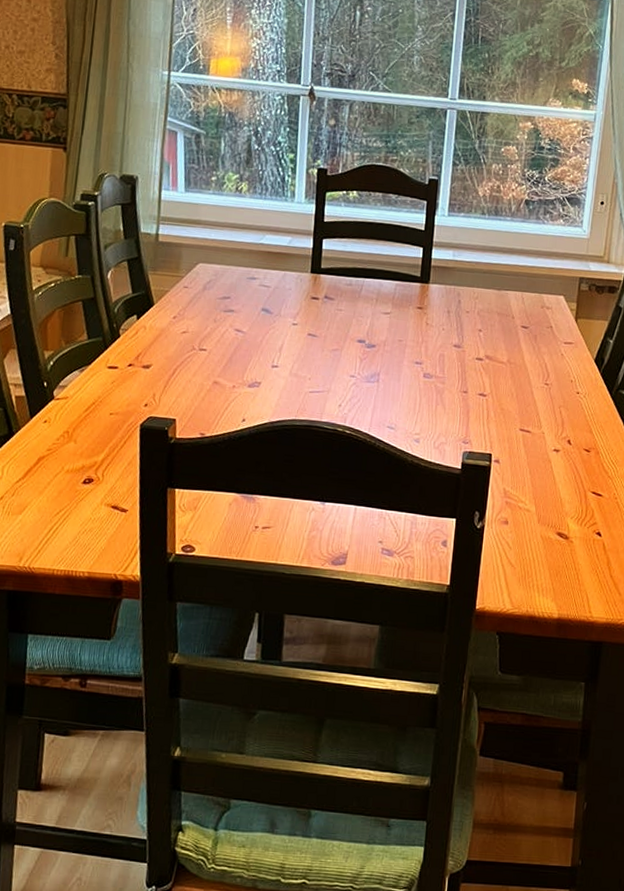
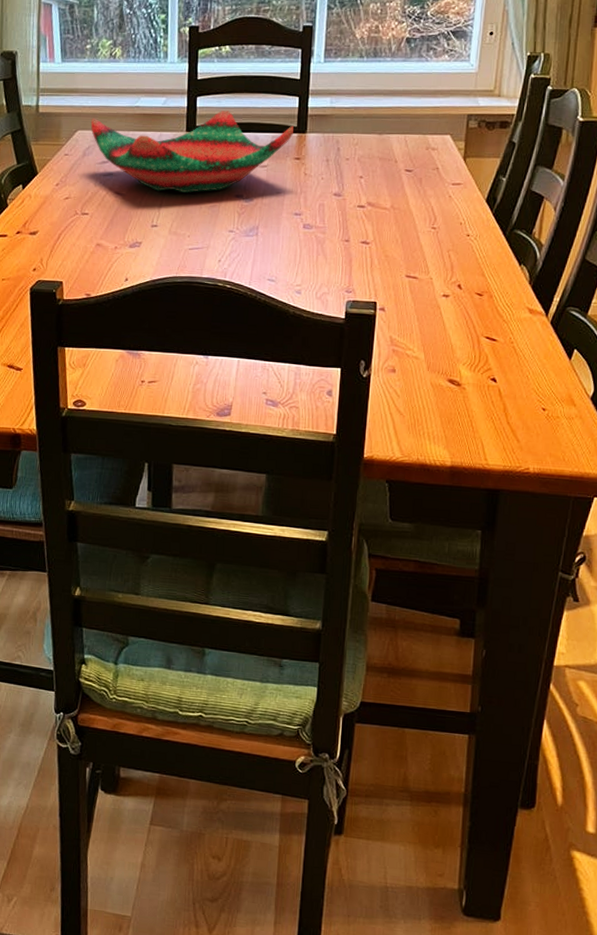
decorative bowl: none [212,251,417,335] -> present [90,111,294,193]

